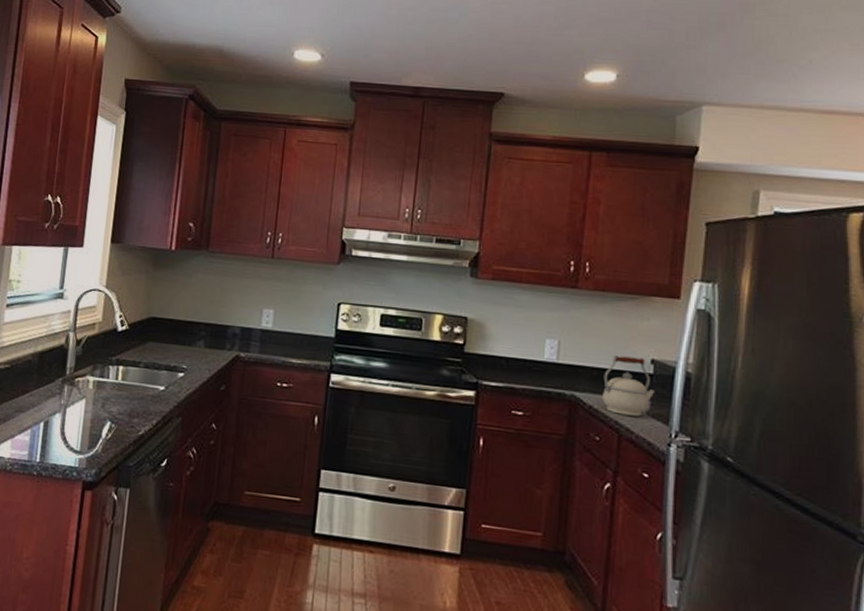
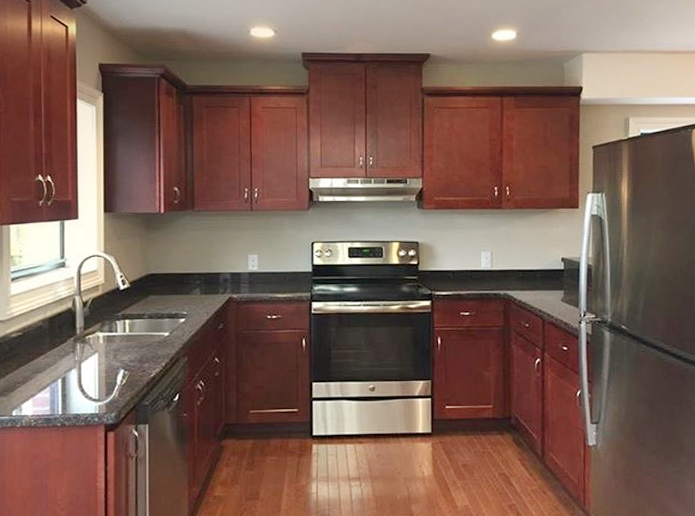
kettle: present [602,355,655,417] -> none [527,258,567,304]

